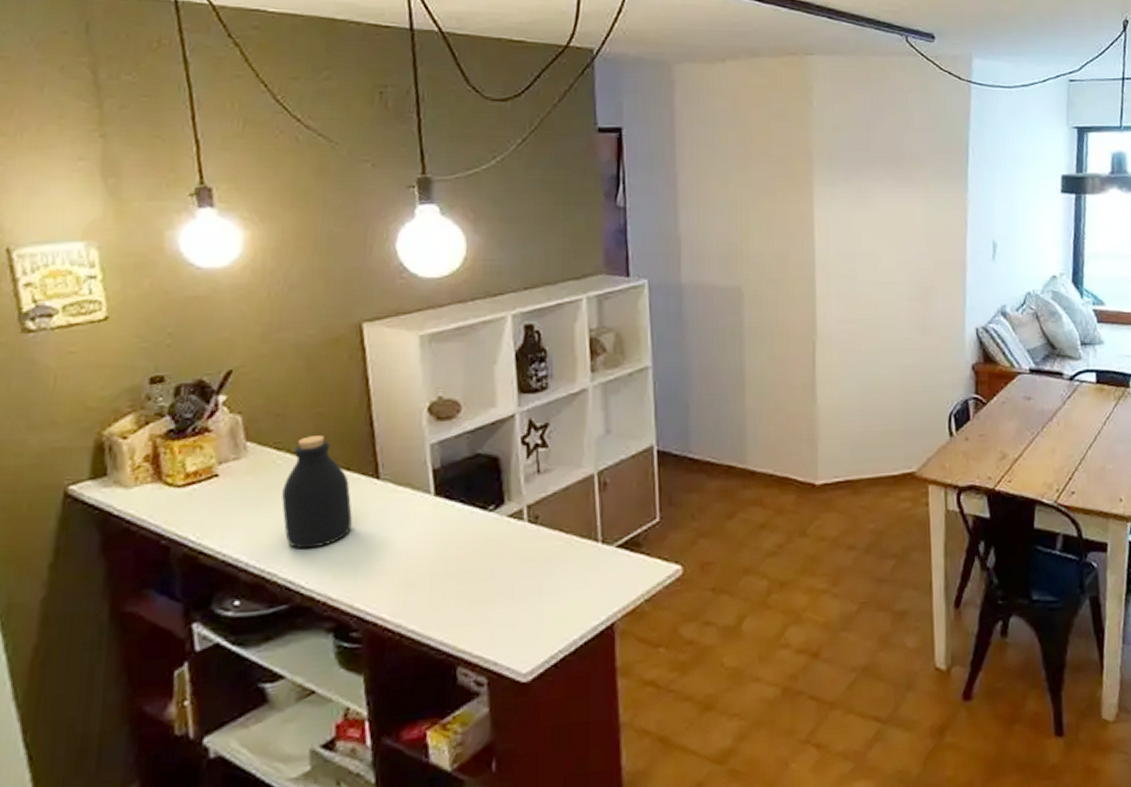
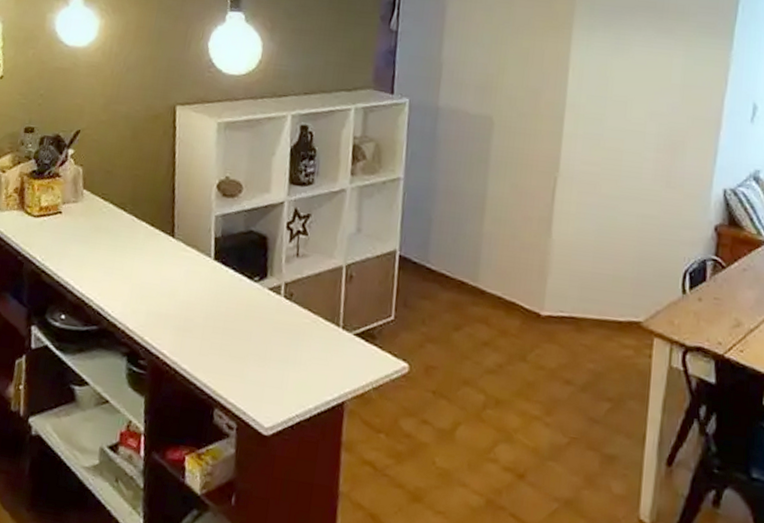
bottle: present [282,435,352,549] -> none [101,192,152,285]

